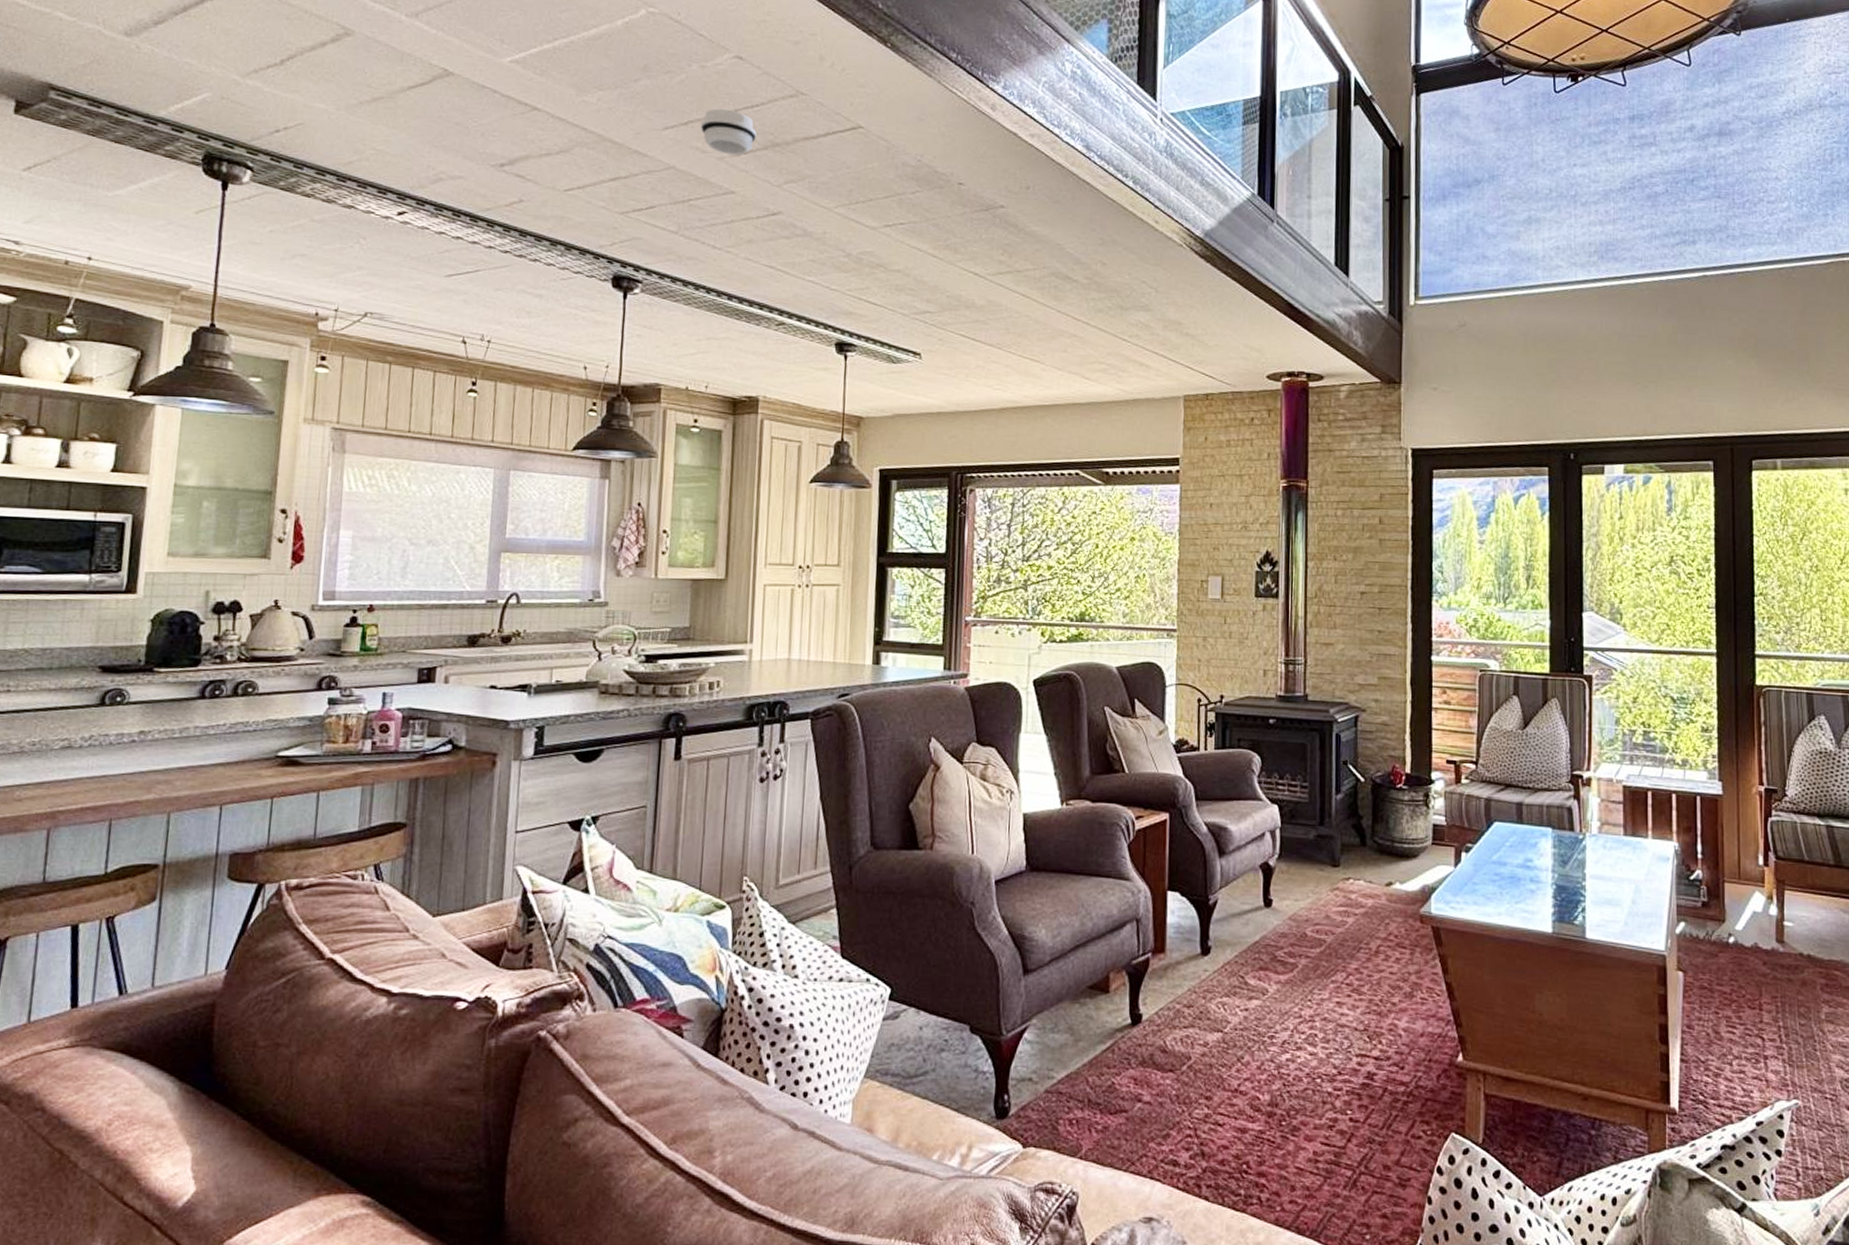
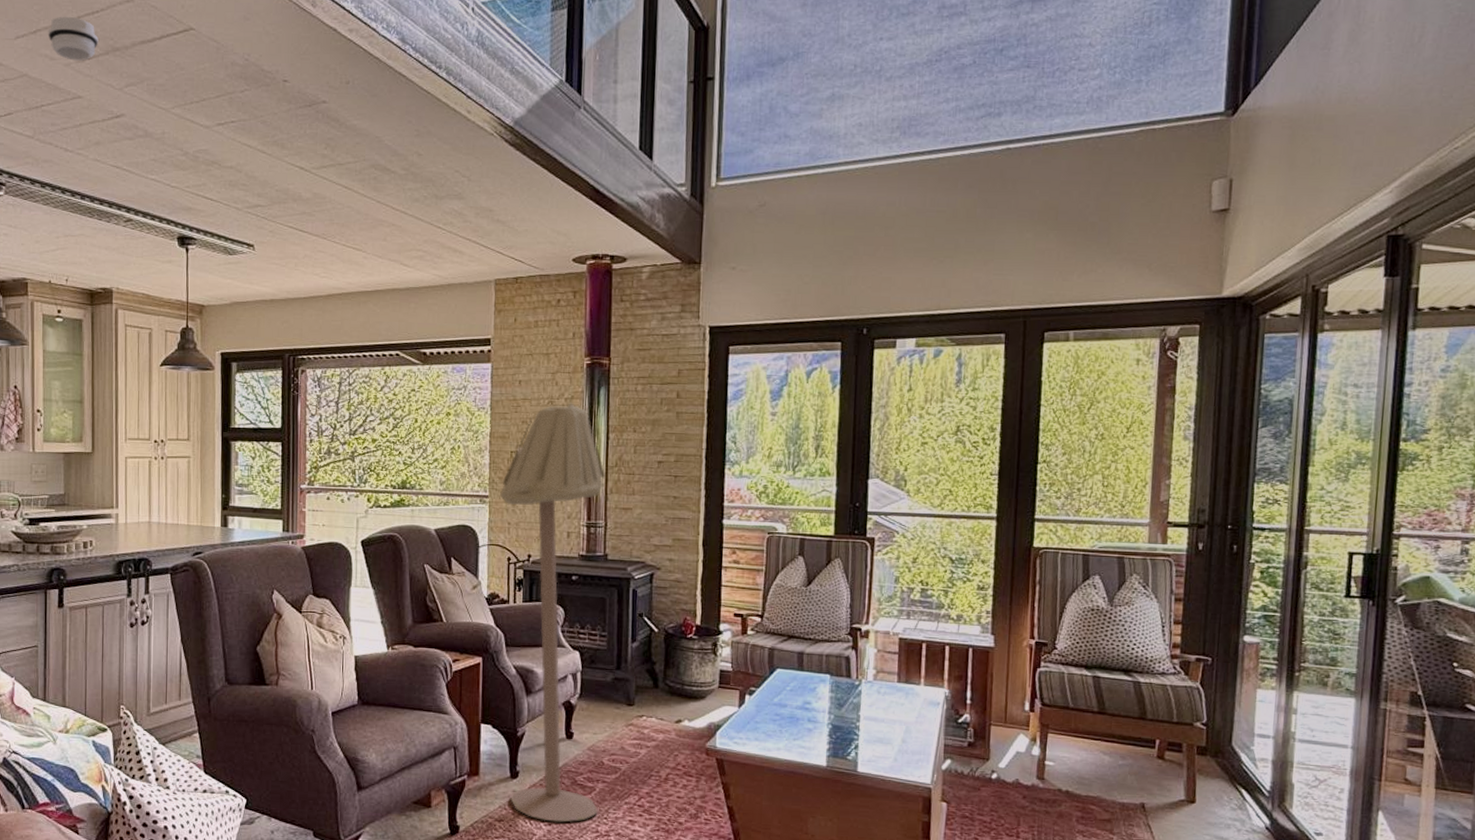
floor lamp: none [1189,528,1304,1007] -> present [500,403,605,823]

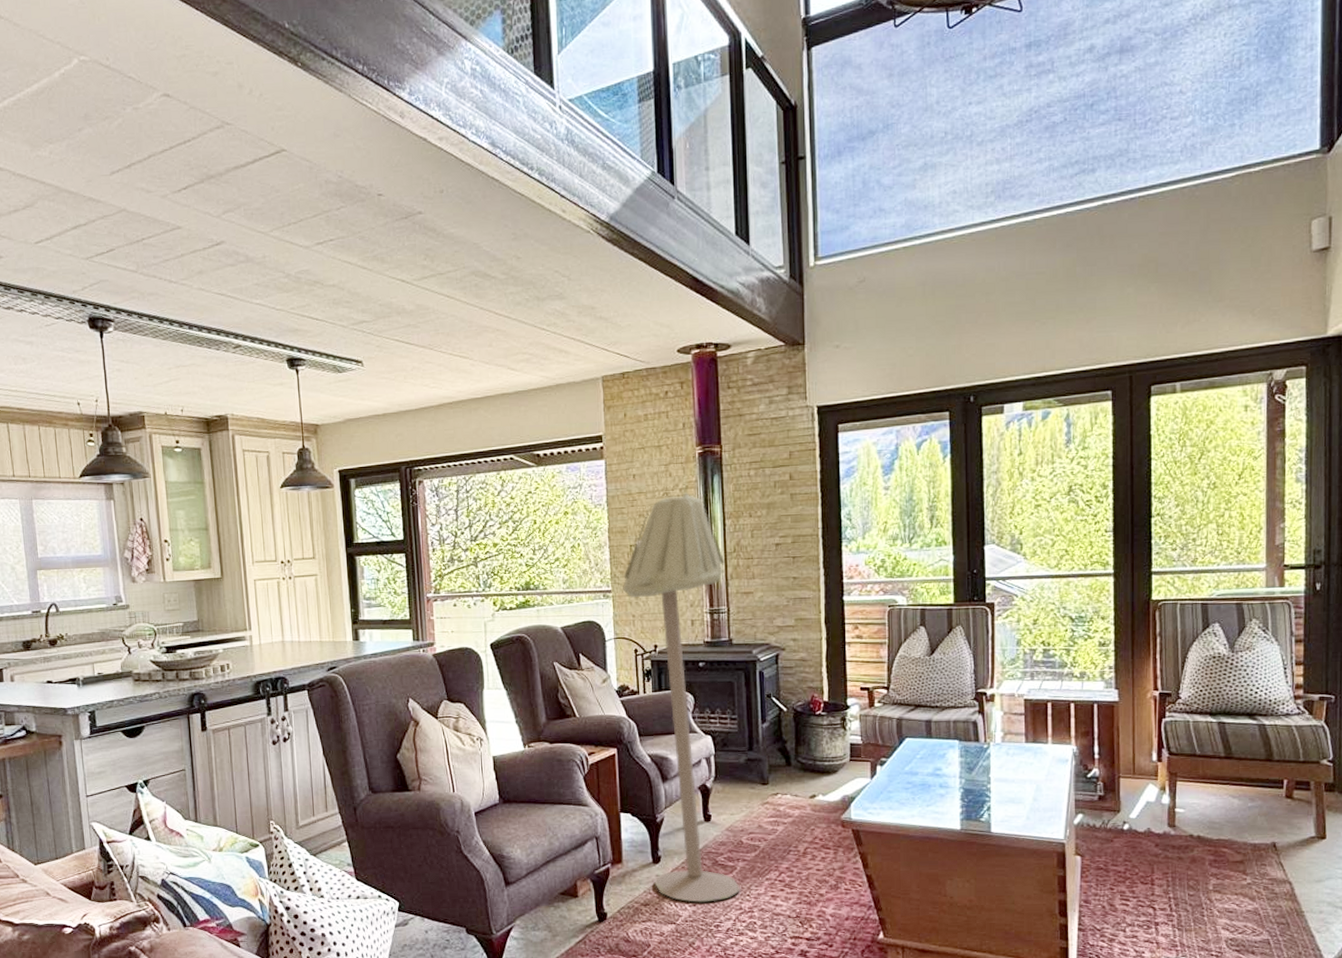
smoke detector: present [47,16,98,61] -> none [142,147,193,192]

